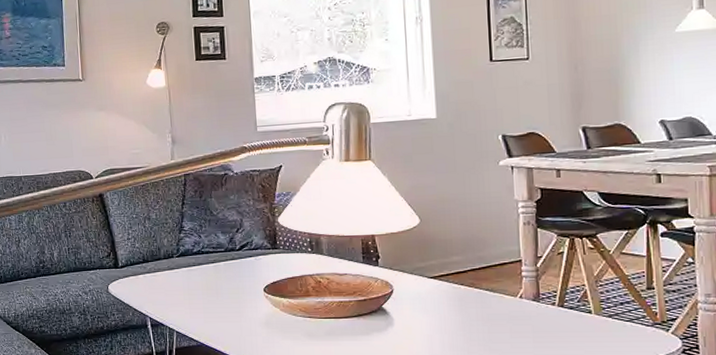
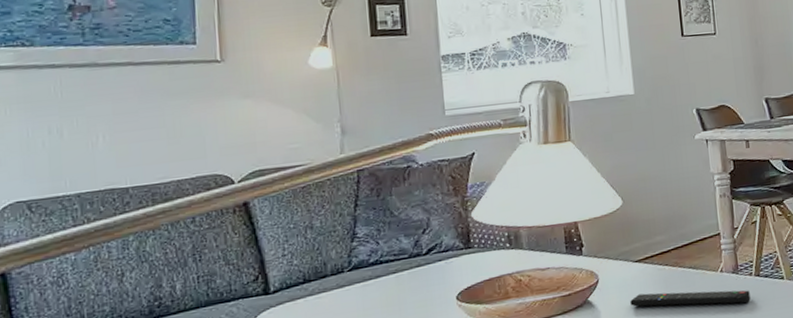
remote control: none [423,308,552,332] -> present [630,290,751,307]

